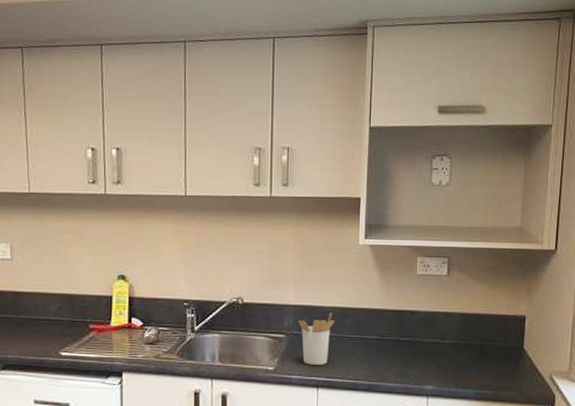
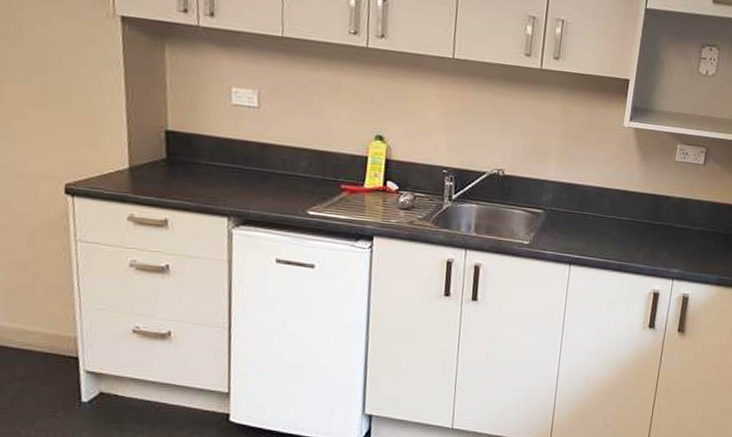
utensil holder: present [298,313,335,365] -> none [557,192,593,243]

